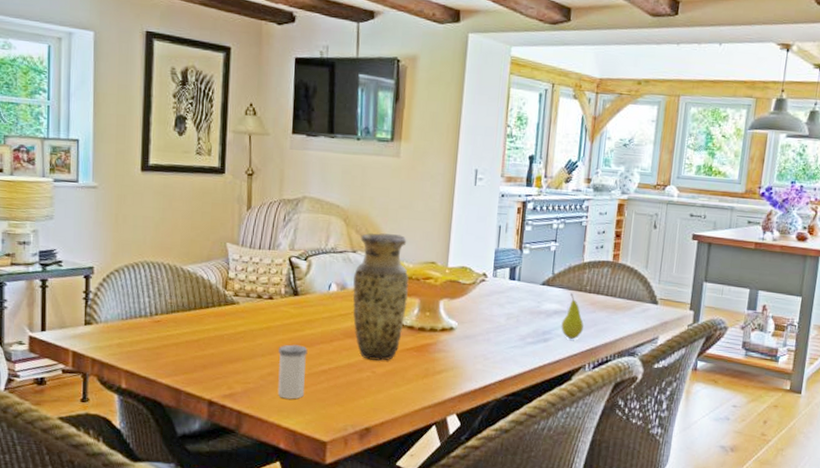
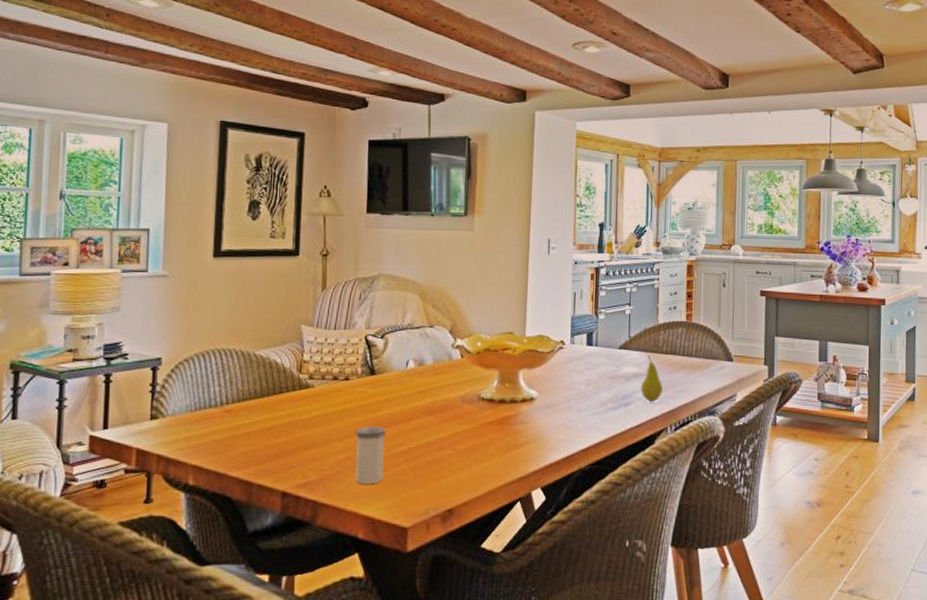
vase: present [352,232,409,361] -> none [430,306,487,437]

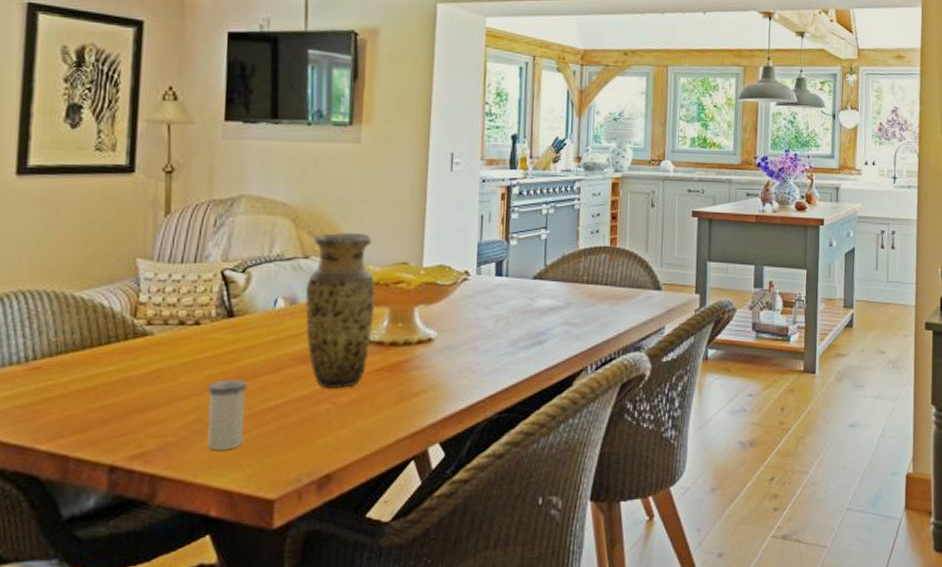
vase: none [430,306,487,437] -> present [305,233,376,388]
fruit: present [641,355,663,401] -> none [557,286,584,338]

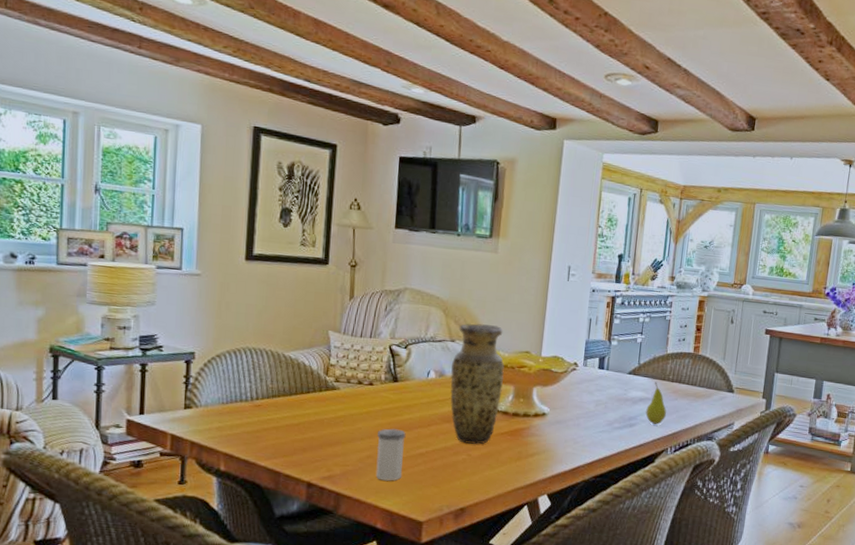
fruit: none [557,286,584,338] -> present [645,382,667,424]

